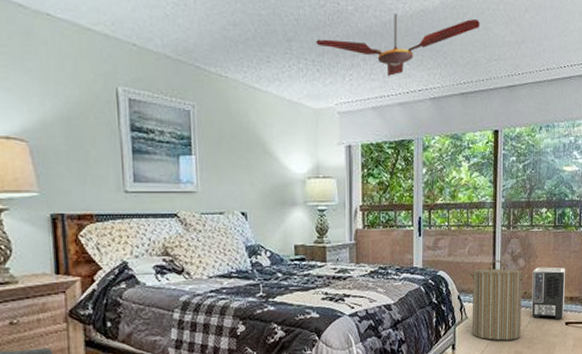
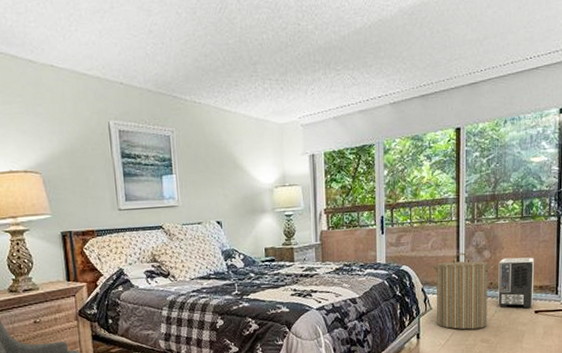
ceiling fan: present [316,13,480,77] -> none [279,22,439,88]

